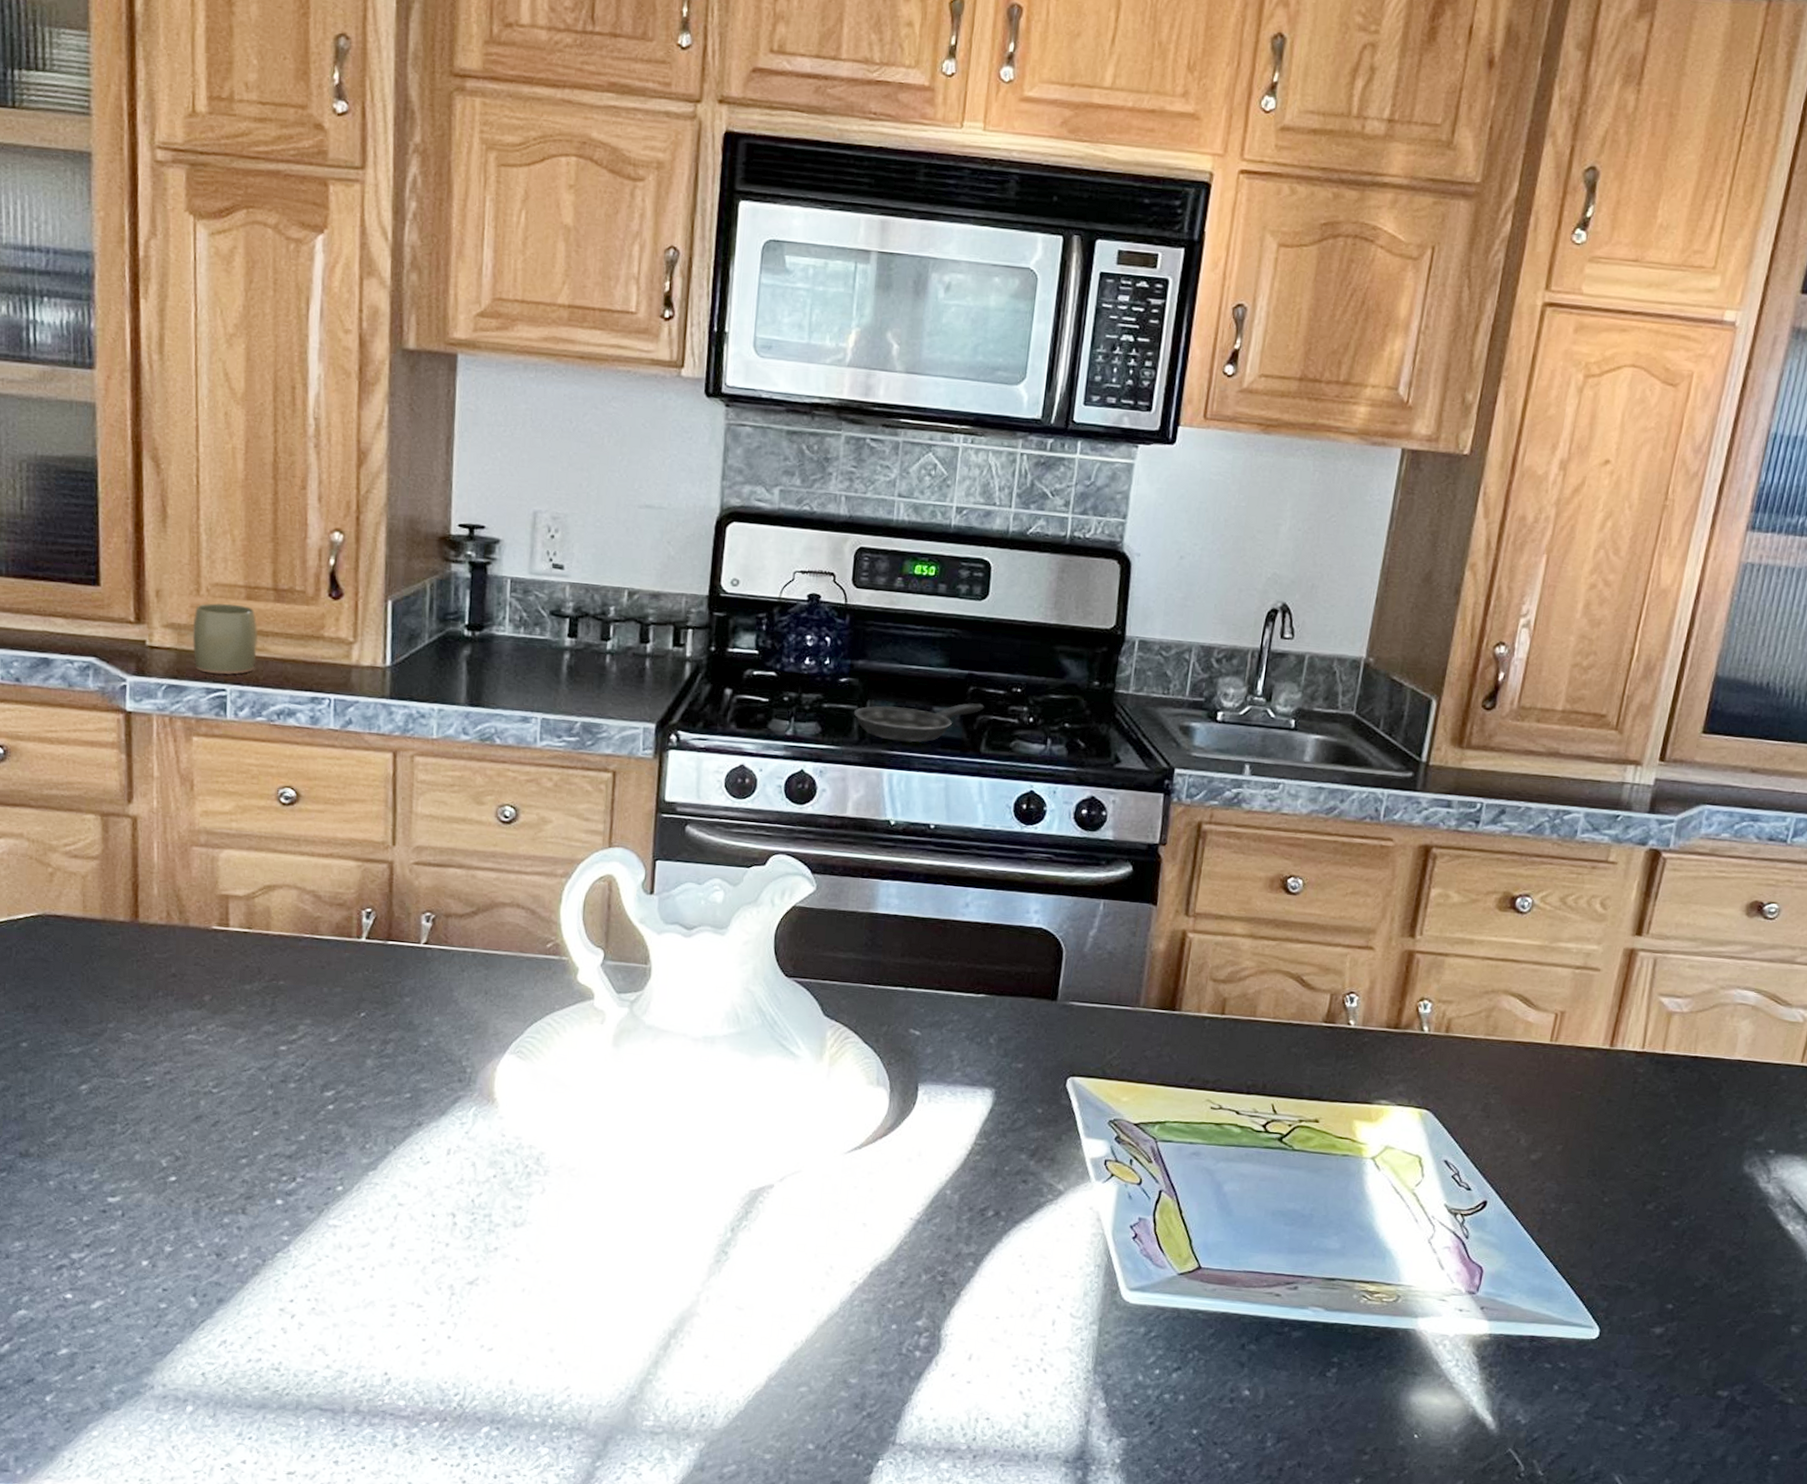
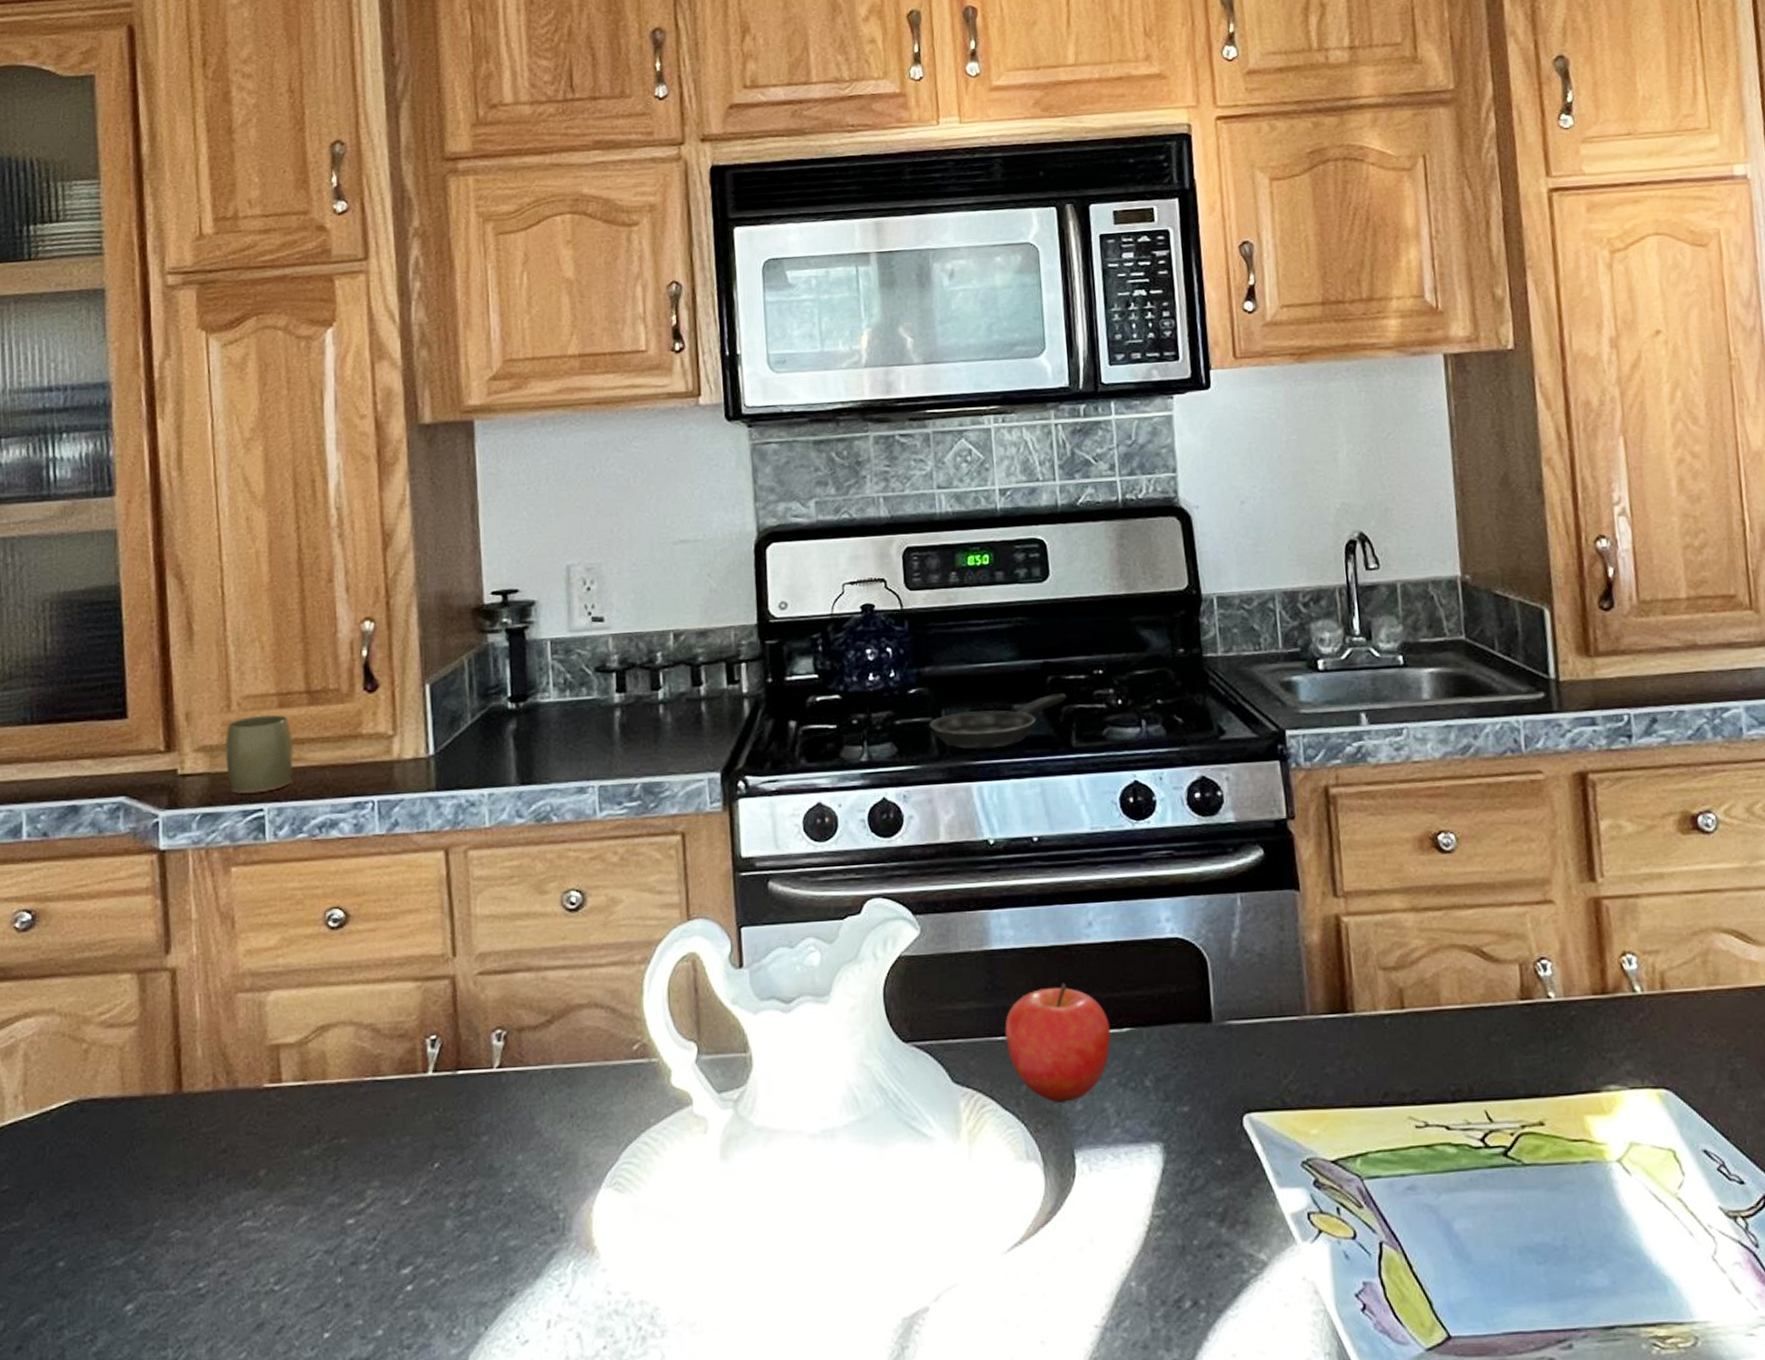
fruit: none [875,949,969,1046] -> present [1004,982,1111,1103]

